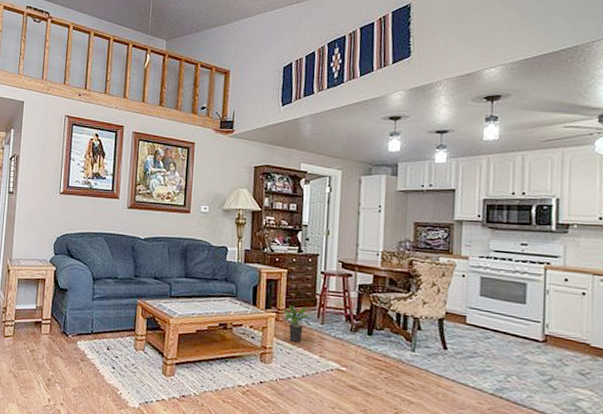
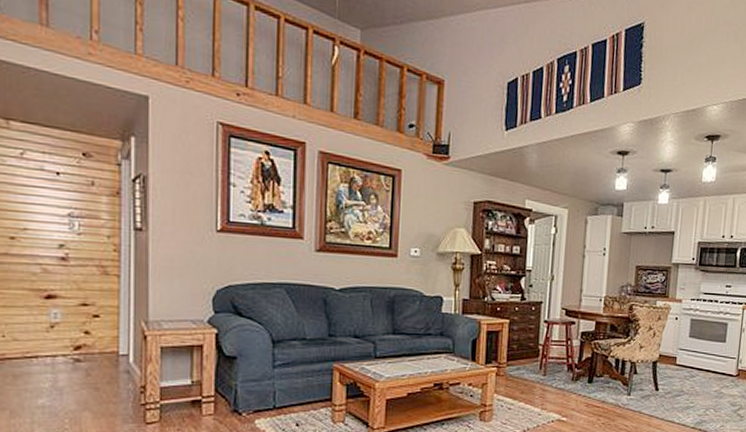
potted plant: present [281,305,312,343] -> none [502,358,534,397]

